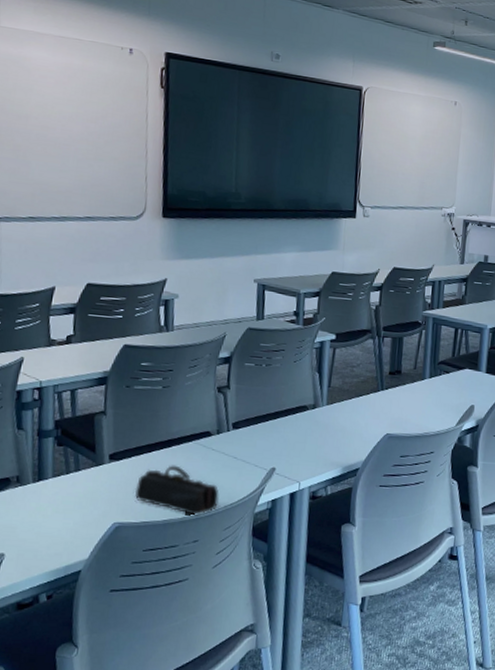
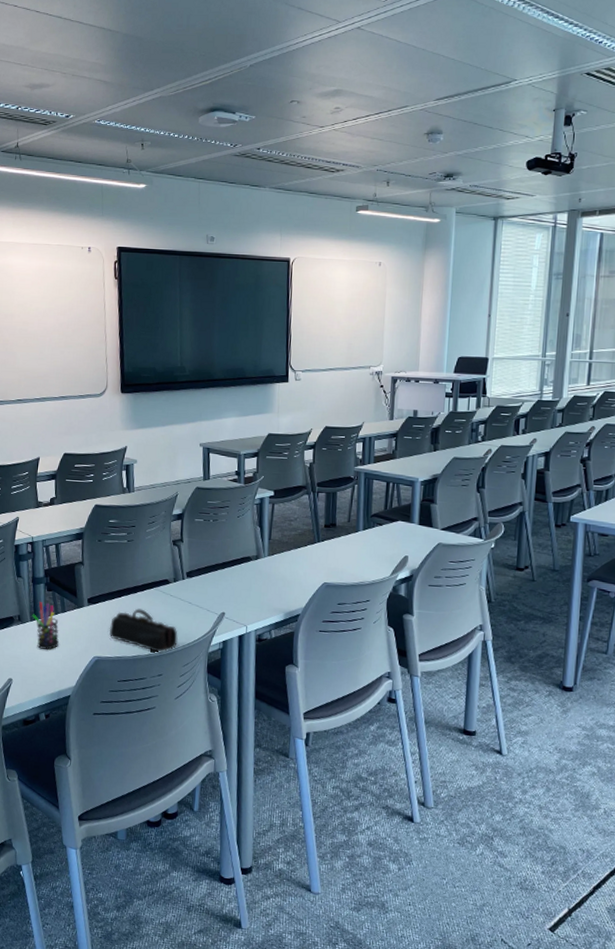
pen holder: none [35,459,70,516] -> present [32,602,60,650]

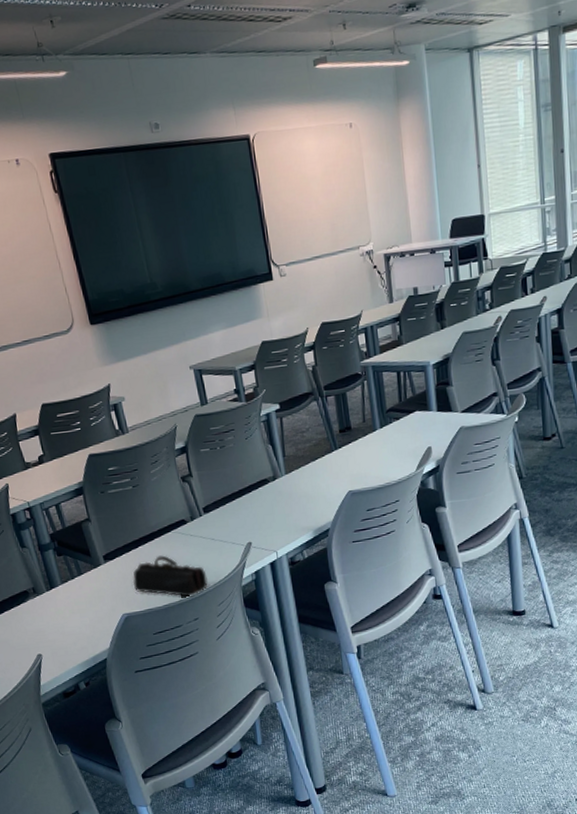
pen holder: present [32,602,60,650] -> none [47,568,84,618]

